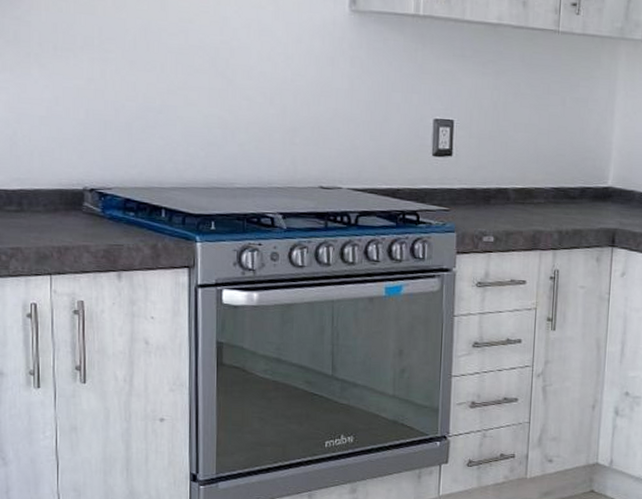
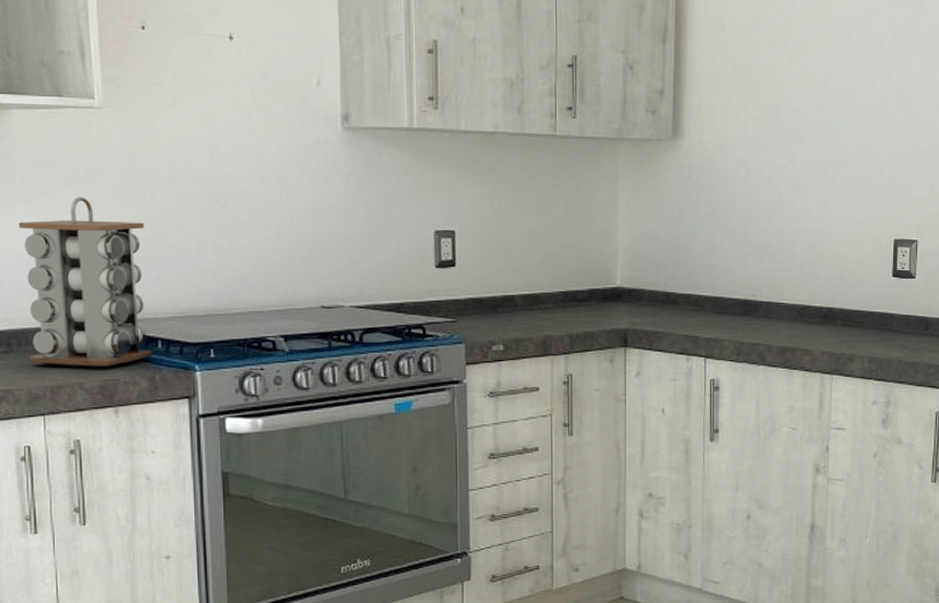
spice rack: none [33,62,156,232] -> present [18,196,153,368]

